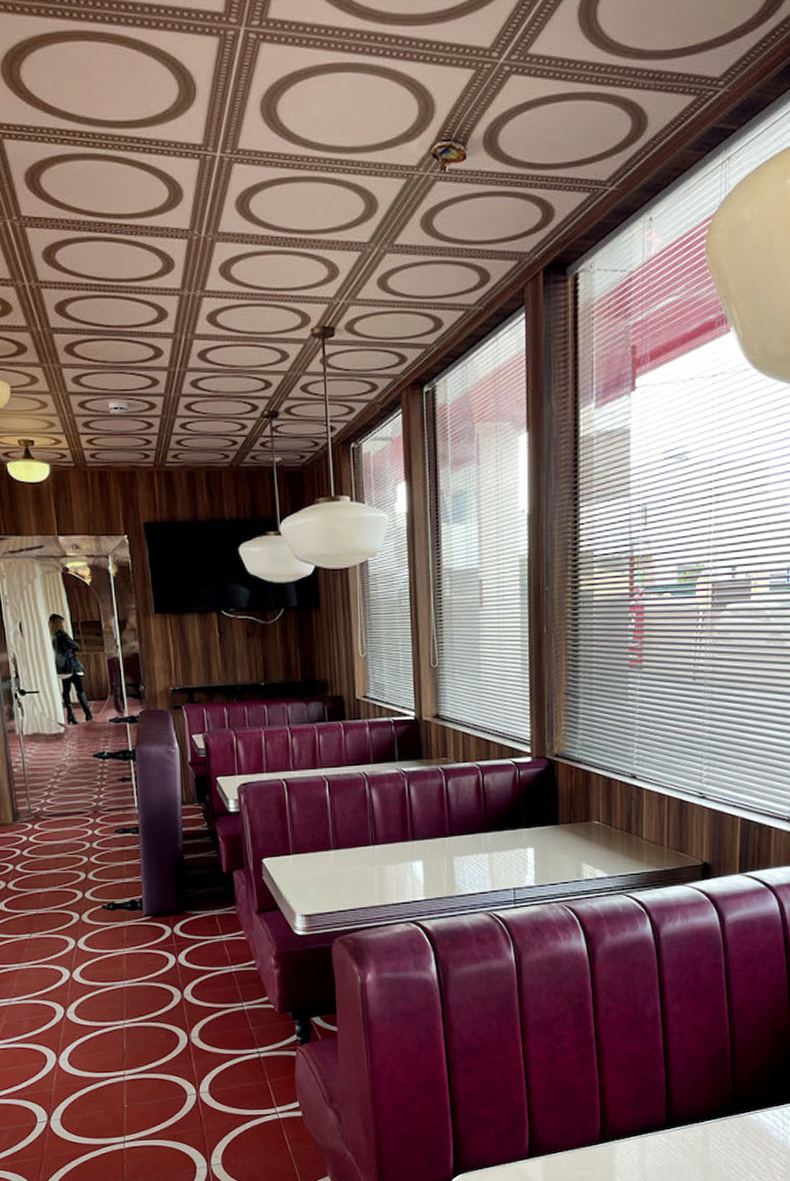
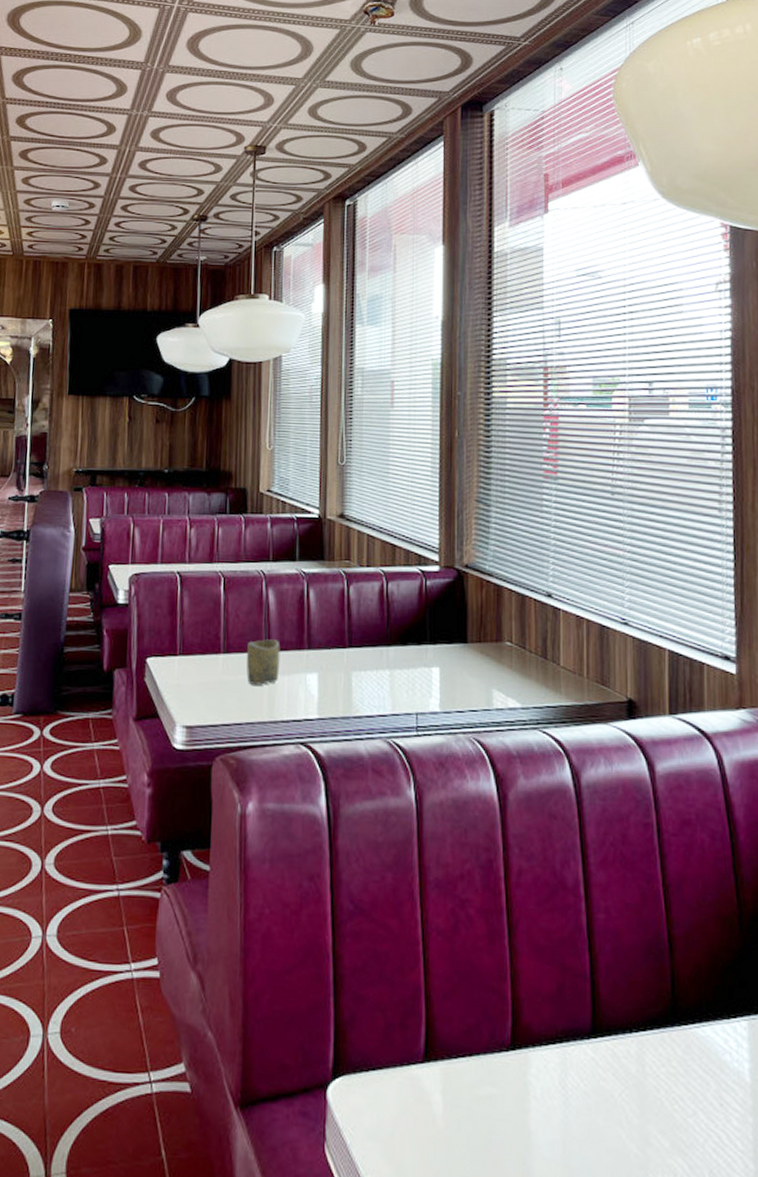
cup: none [355,834,387,875] -> present [246,639,281,685]

